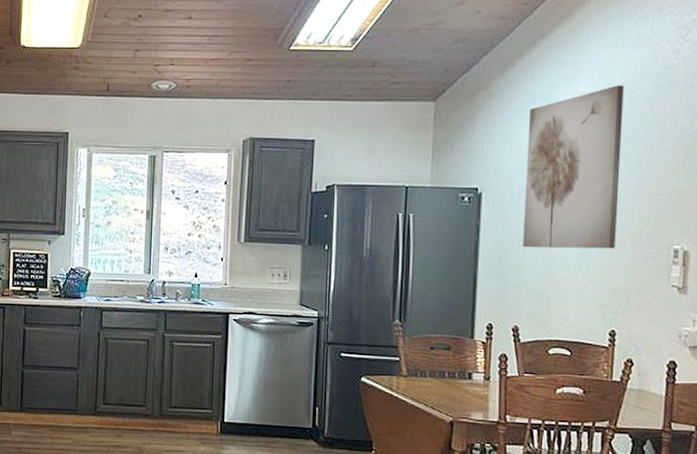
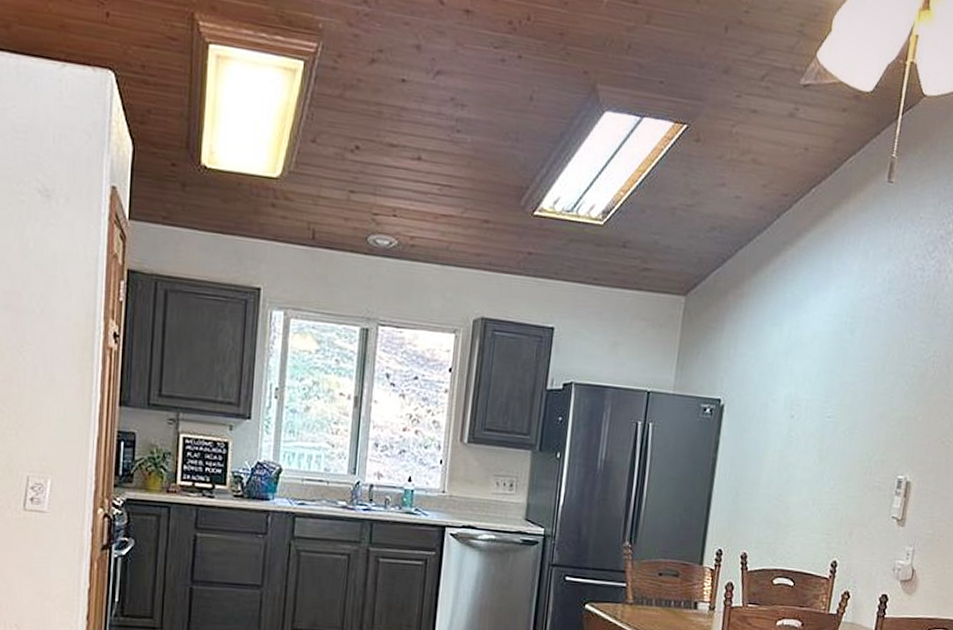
wall art: present [523,85,624,249] -> none [759,298,871,476]

